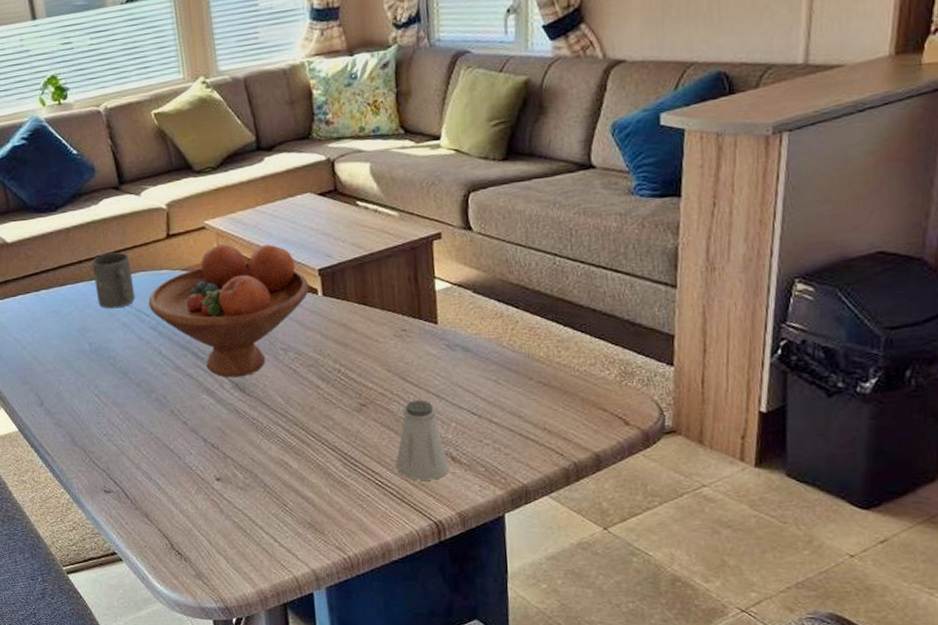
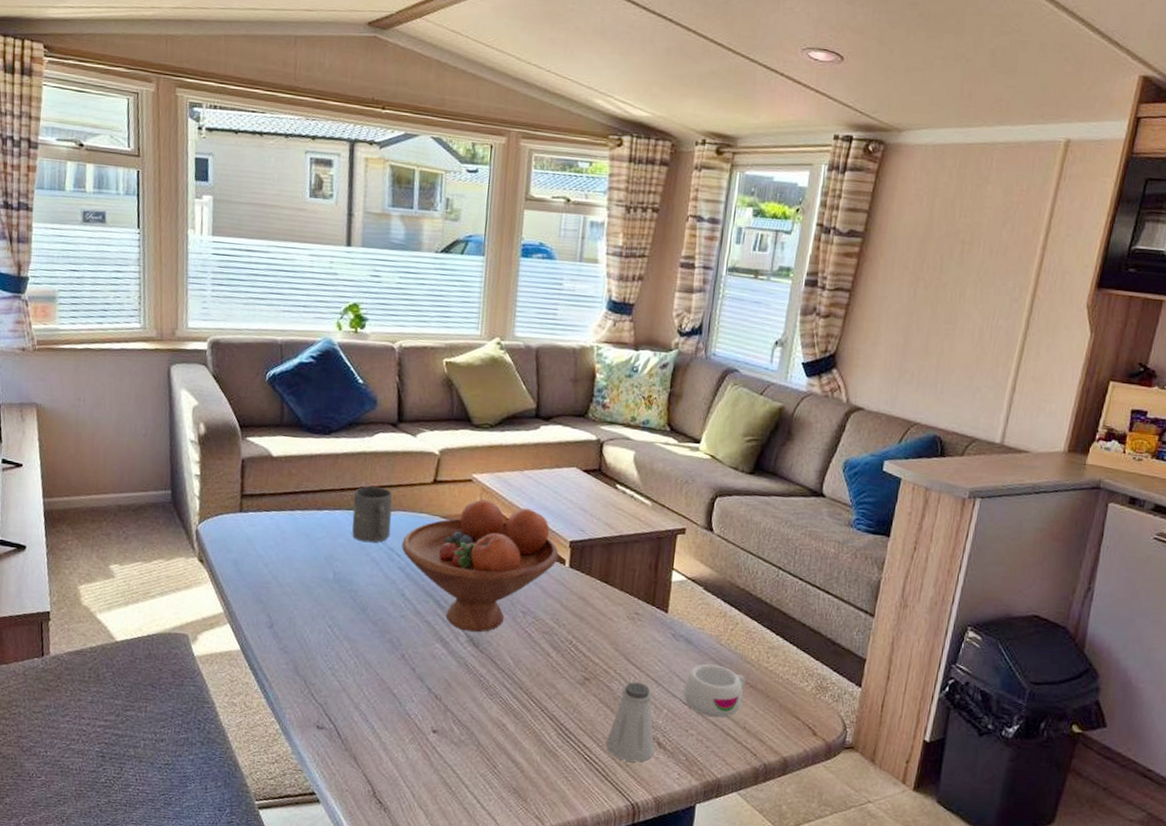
mug: none [469,368,537,423] -> present [683,663,745,718]

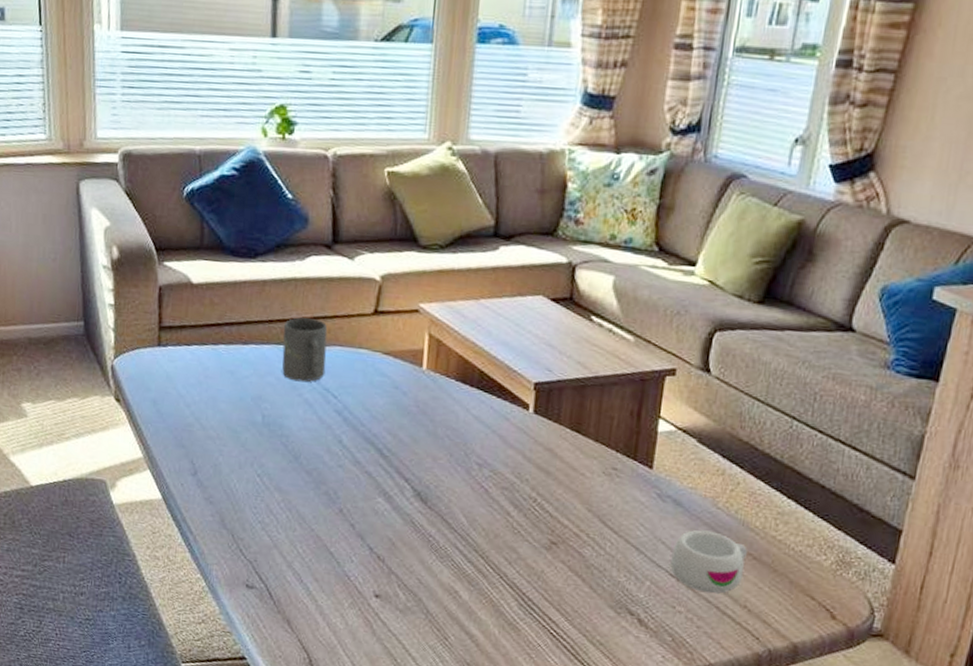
fruit bowl: present [401,498,559,633] -> none [338,332,522,487]
saltshaker: present [605,682,655,763] -> none [575,548,635,641]

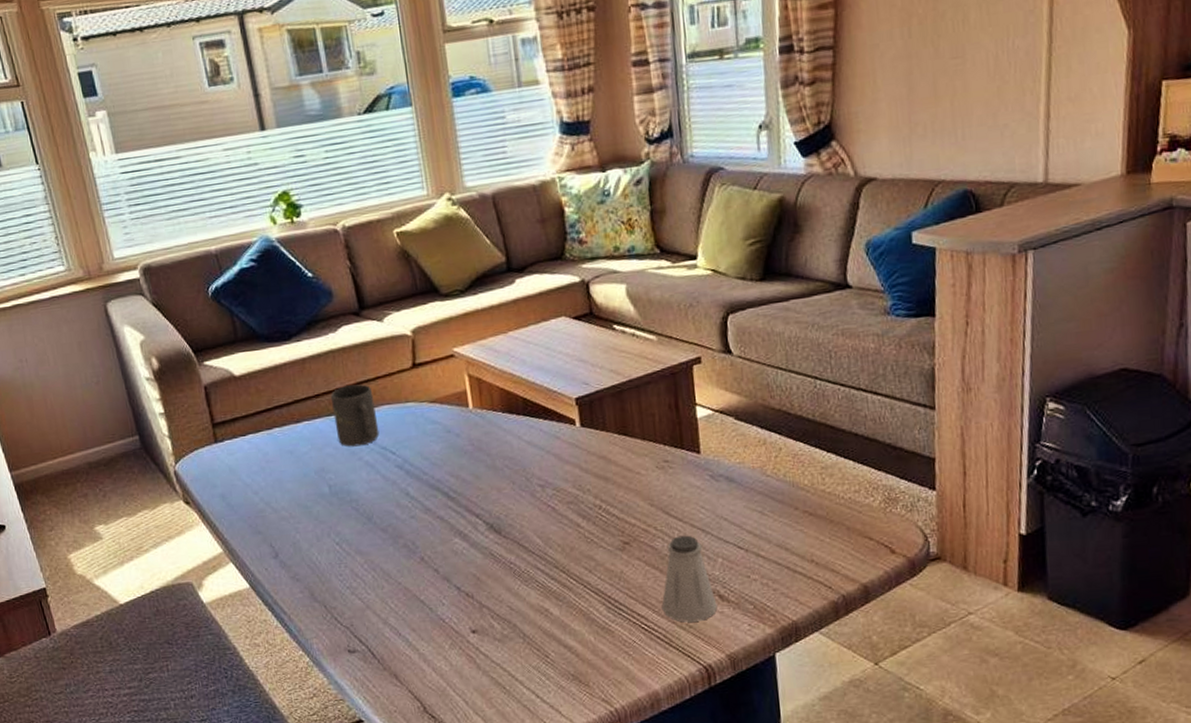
saltshaker: none [575,548,635,641] -> present [661,535,718,622]
mug: present [670,530,747,594] -> none [735,498,804,557]

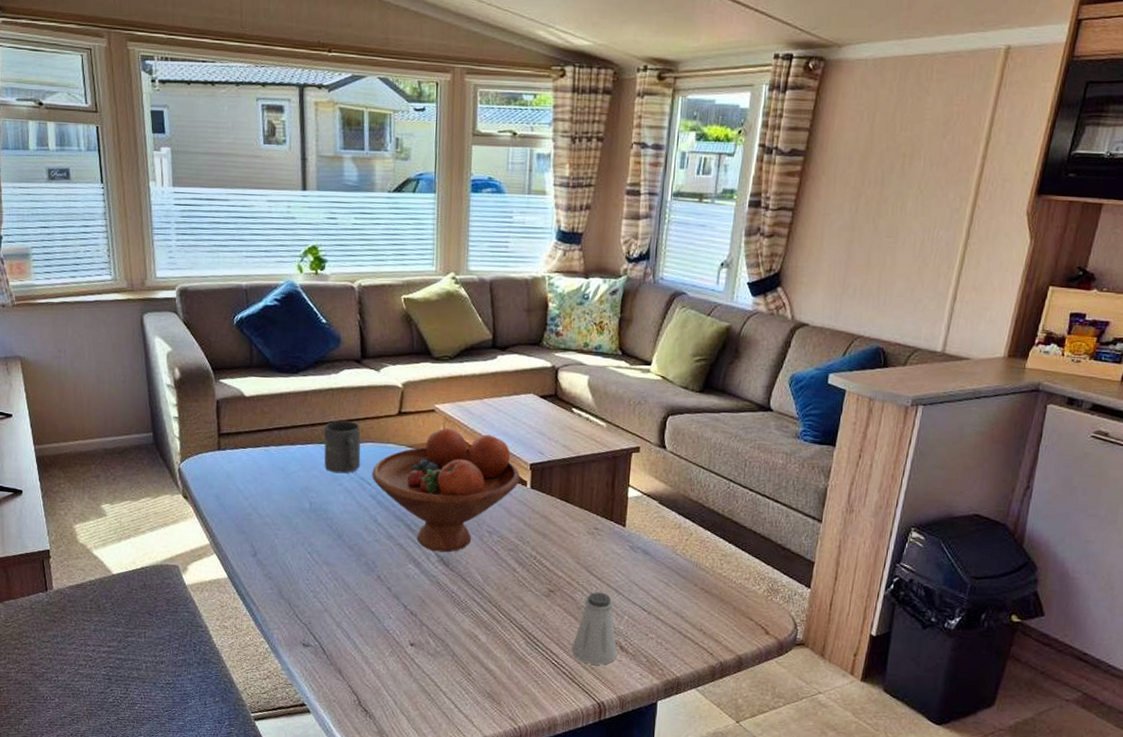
fruit bowl: none [393,372,567,519] -> present [372,427,521,553]

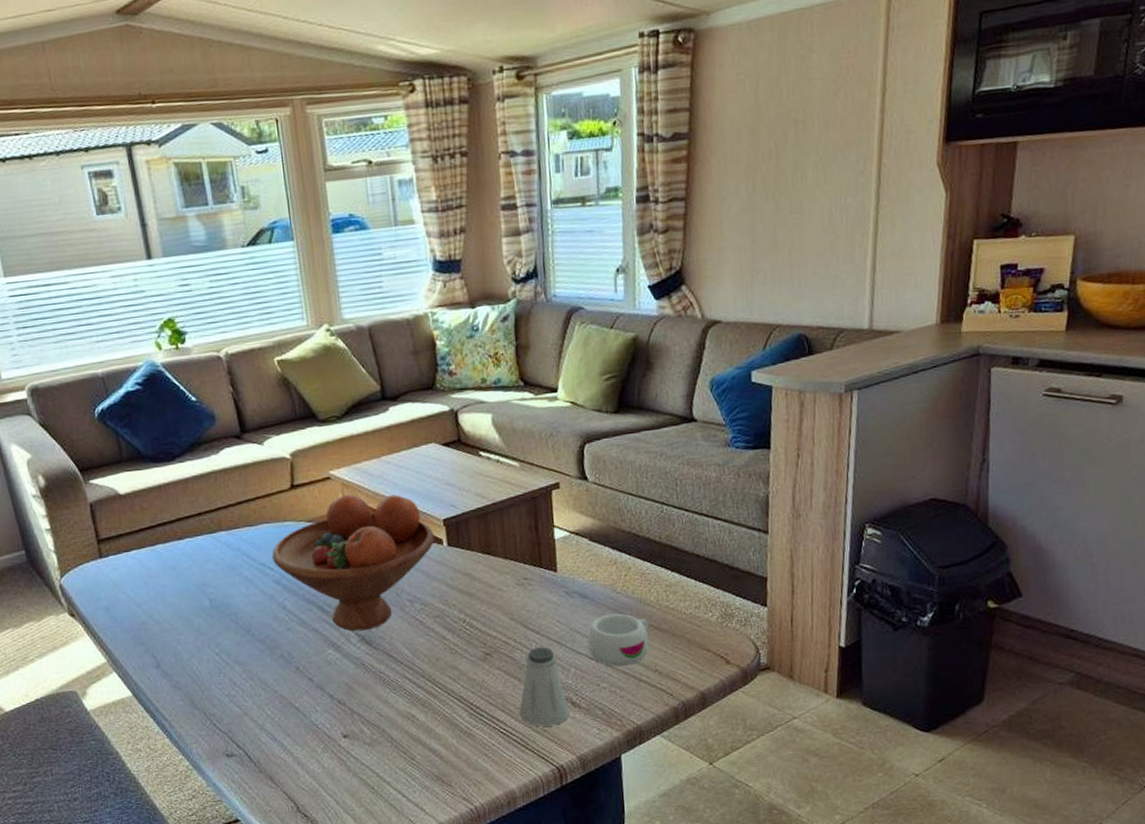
mug: present [323,420,361,474] -> none [212,504,259,563]
mug: none [643,572,701,622] -> present [587,613,649,667]

